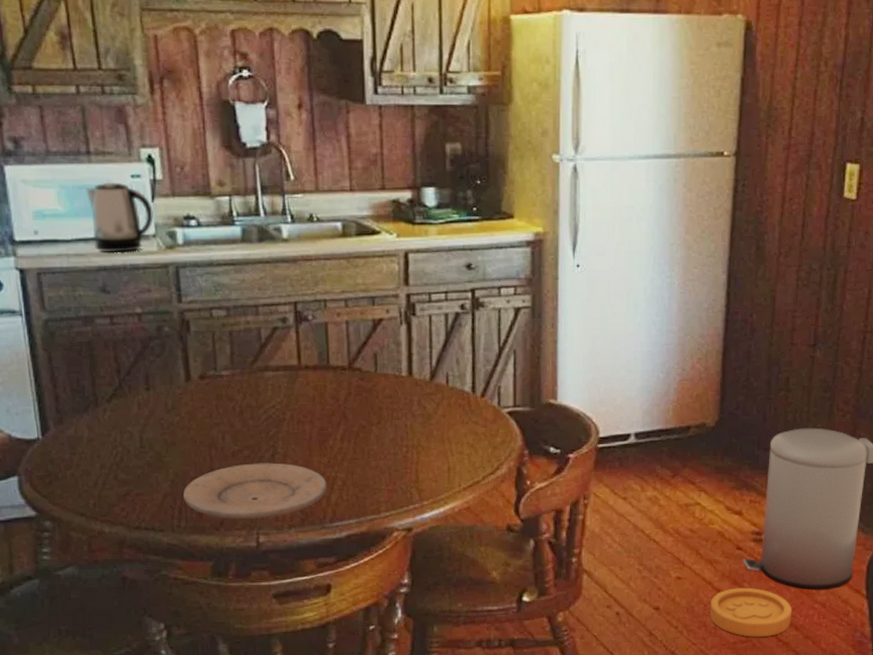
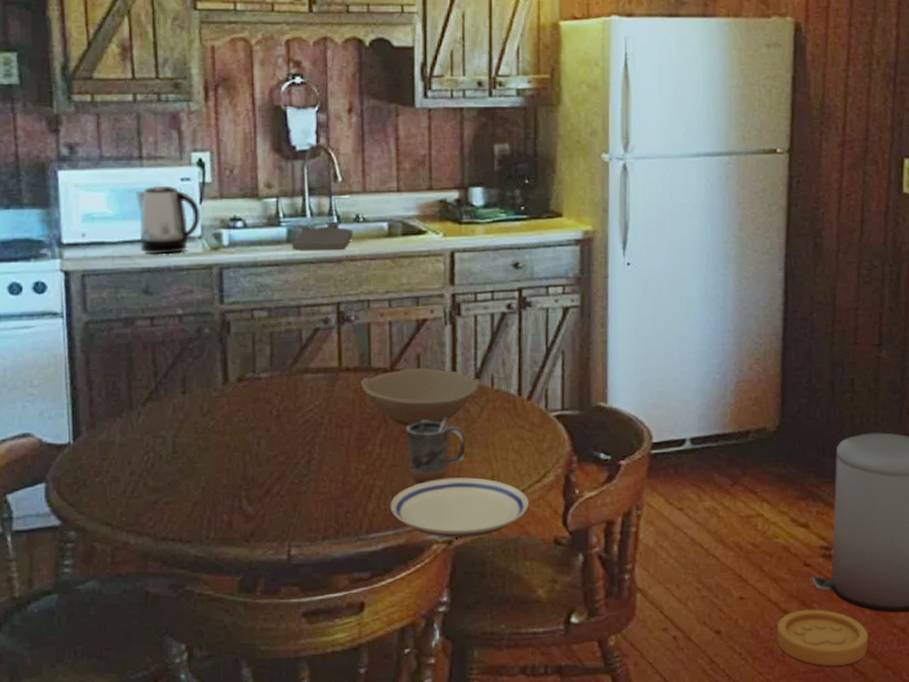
plate: present [182,463,328,519] -> none [213,469,365,530]
cutting board: none [246,221,308,251] -> present [292,221,353,251]
bowl: none [320,366,436,423] -> present [360,368,480,427]
plate: none [352,470,483,526] -> present [390,477,529,538]
mug: none [365,413,423,476] -> present [406,417,466,483]

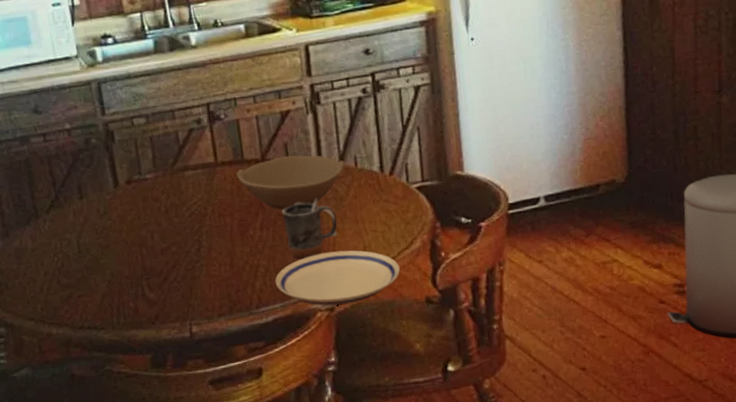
kettle: present [135,185,200,254] -> none [14,12,75,76]
cutting board: present [292,221,353,251] -> none [159,29,214,59]
pet bowl: present [776,609,869,666] -> none [637,341,725,391]

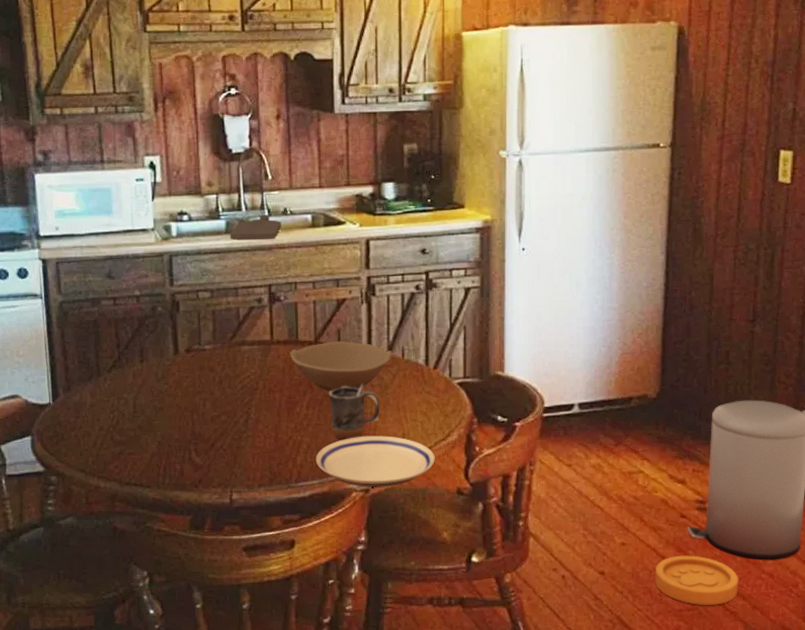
cutting board: none [159,29,214,59] -> present [230,214,282,240]
pet bowl: none [637,341,725,391] -> present [655,555,739,605]

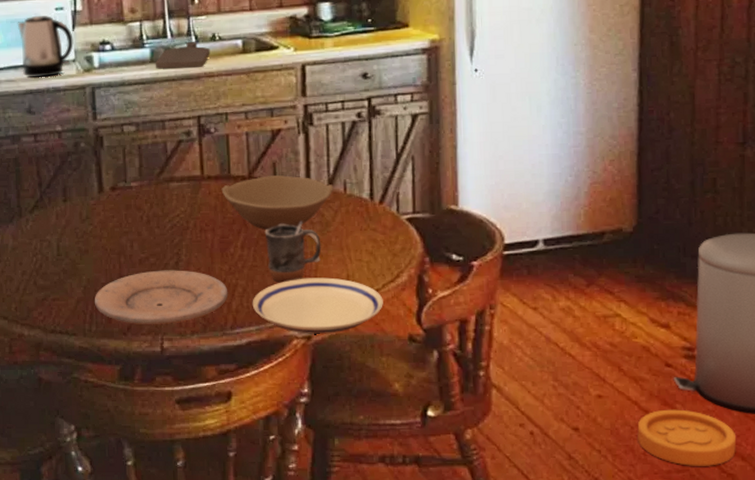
kettle: none [99,185,153,244] -> present [17,15,74,77]
plate: none [167,427,294,478] -> present [94,270,228,324]

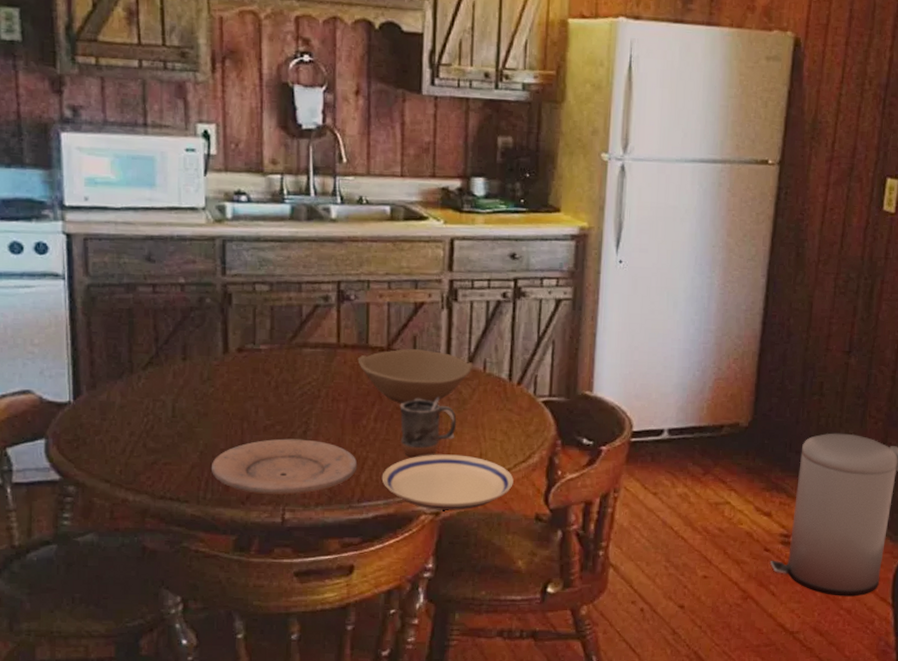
kettle: present [17,15,74,77] -> none [139,154,205,223]
cutting board: present [155,41,210,69] -> none [295,202,356,231]
pet bowl: present [637,409,737,466] -> none [734,590,818,641]

